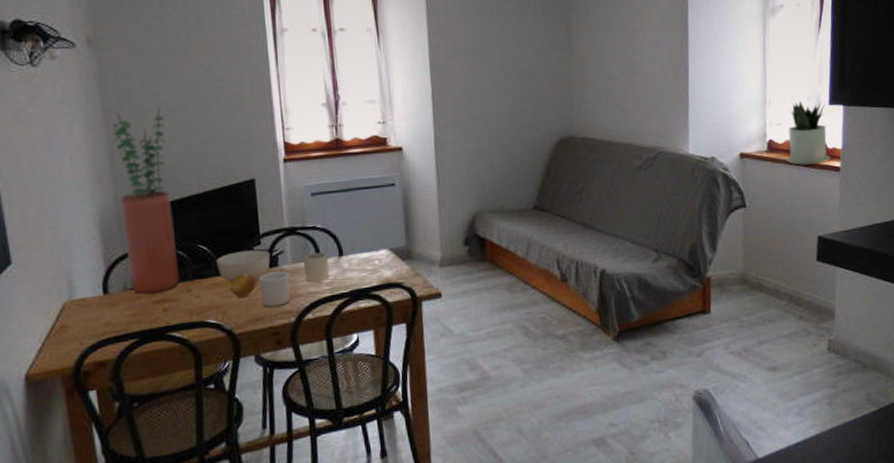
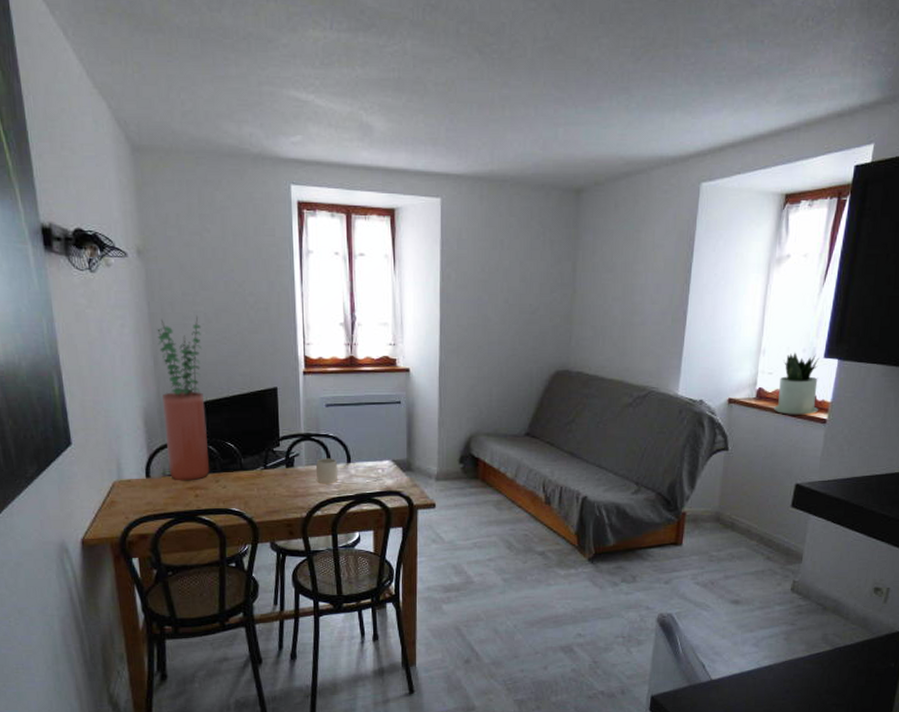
bowl: present [215,249,271,284] -> none [240,451,288,478]
fruit: present [230,273,257,297] -> none [252,471,275,491]
mug: present [259,270,291,307] -> none [277,471,304,502]

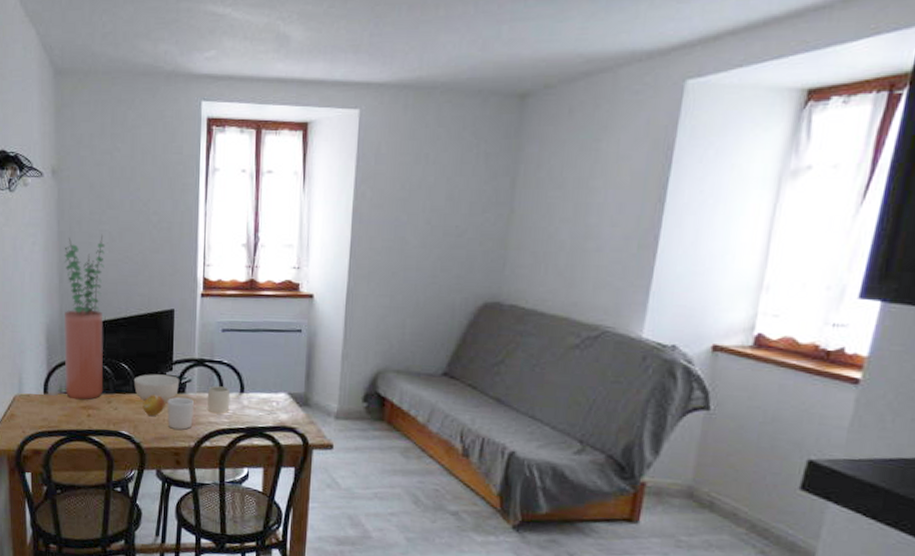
bowl: none [240,451,288,478] -> present [133,374,180,404]
fruit: none [252,471,275,491] -> present [143,395,165,416]
mug: none [277,471,304,502] -> present [167,397,194,430]
planter: present [773,352,820,416] -> none [778,290,852,373]

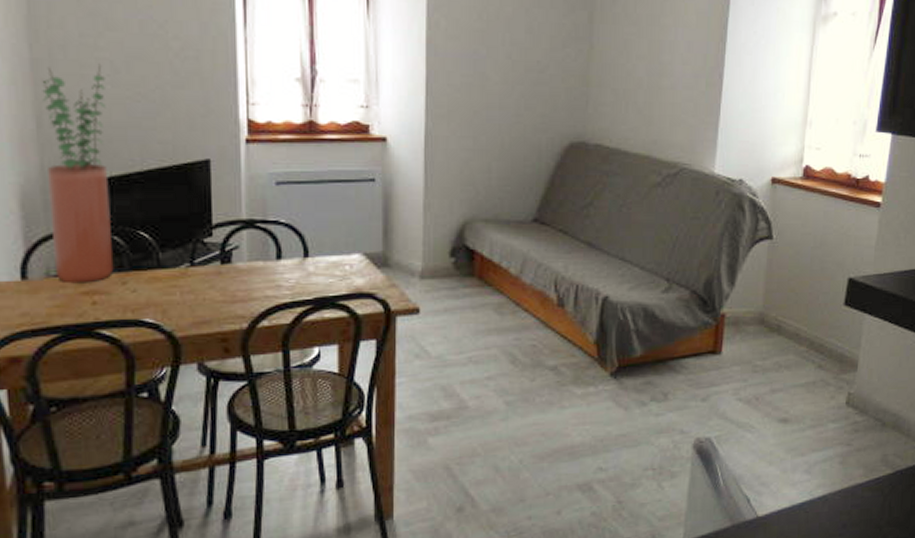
bowl: present [133,374,180,404] -> none [157,242,224,279]
fruit: present [143,395,165,416] -> none [173,269,205,295]
mug: present [167,397,194,430] -> none [208,268,244,309]
mug: present [207,386,231,414] -> none [261,251,292,285]

